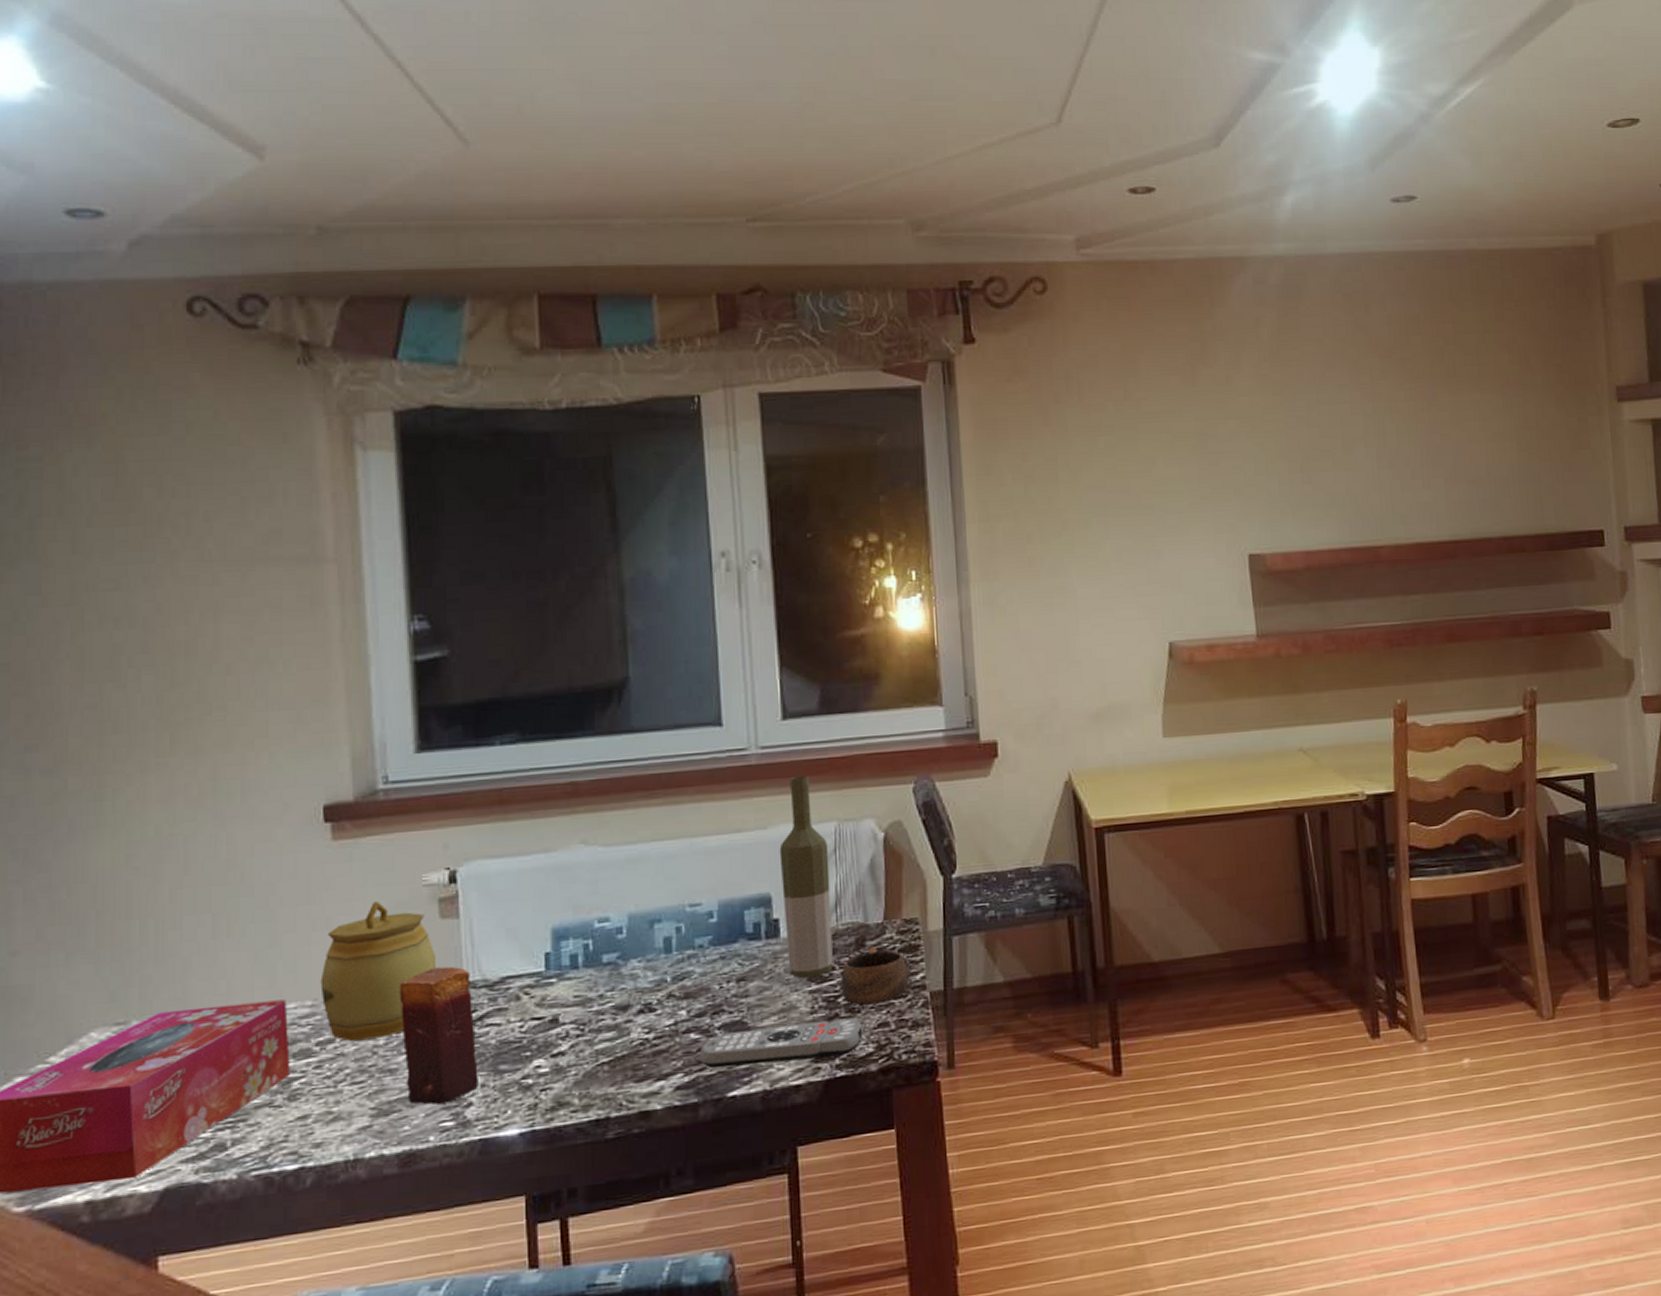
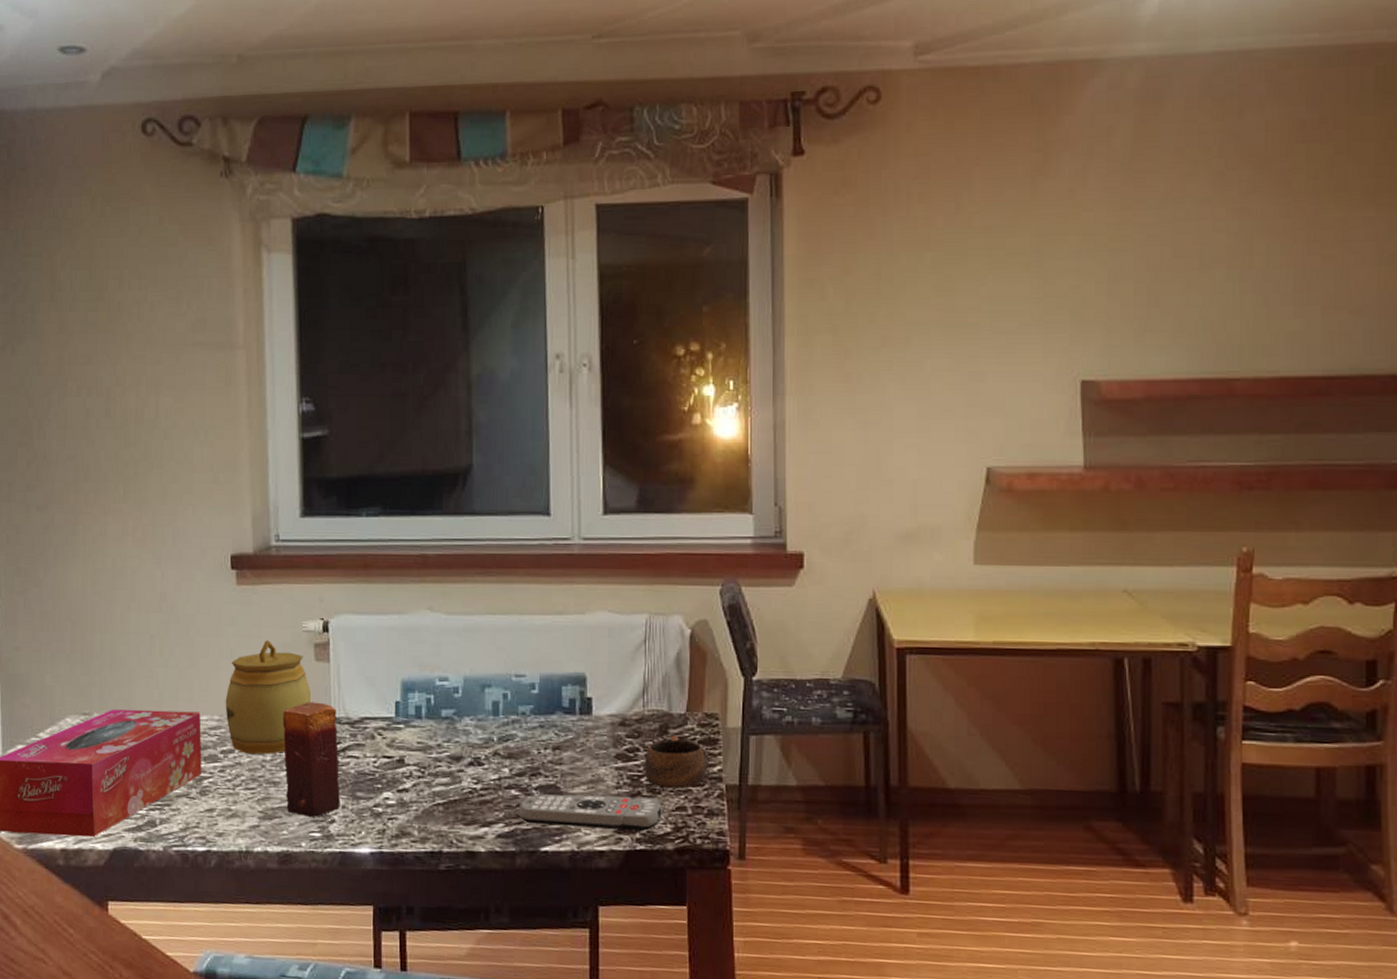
bottle: present [779,776,833,979] -> none [595,569,639,756]

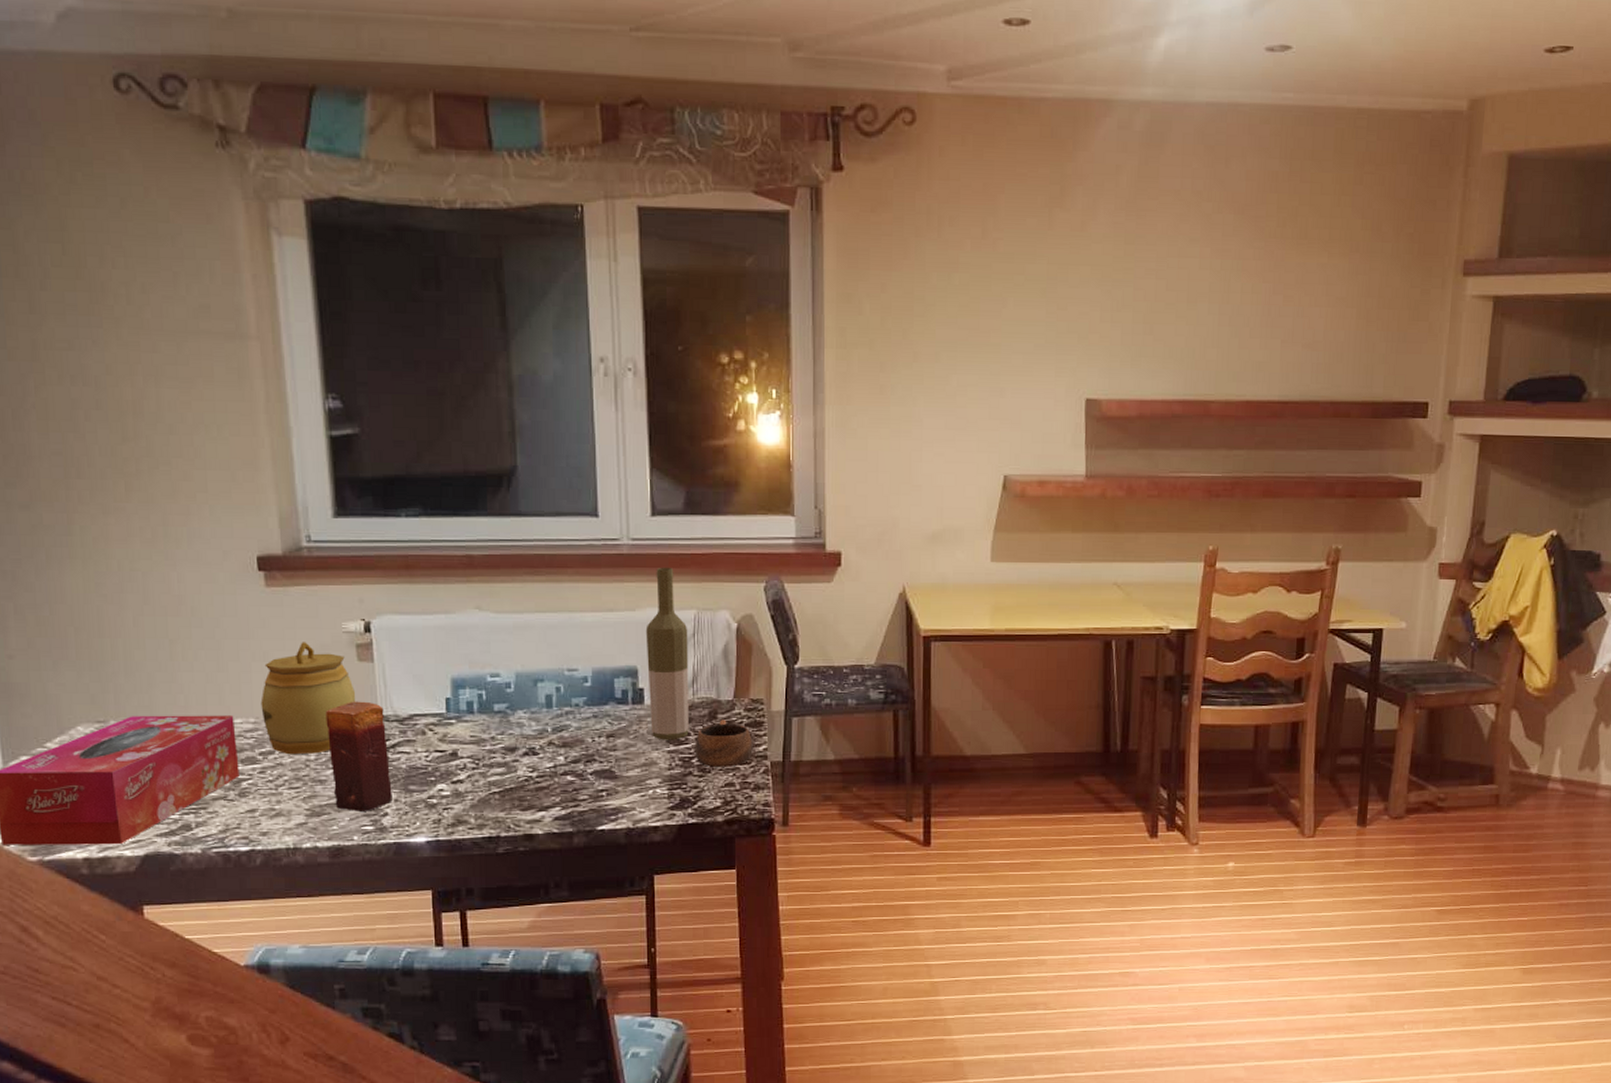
remote control: present [518,794,662,831] -> none [574,776,712,806]
bottle: none [595,569,639,756] -> present [645,568,689,740]

